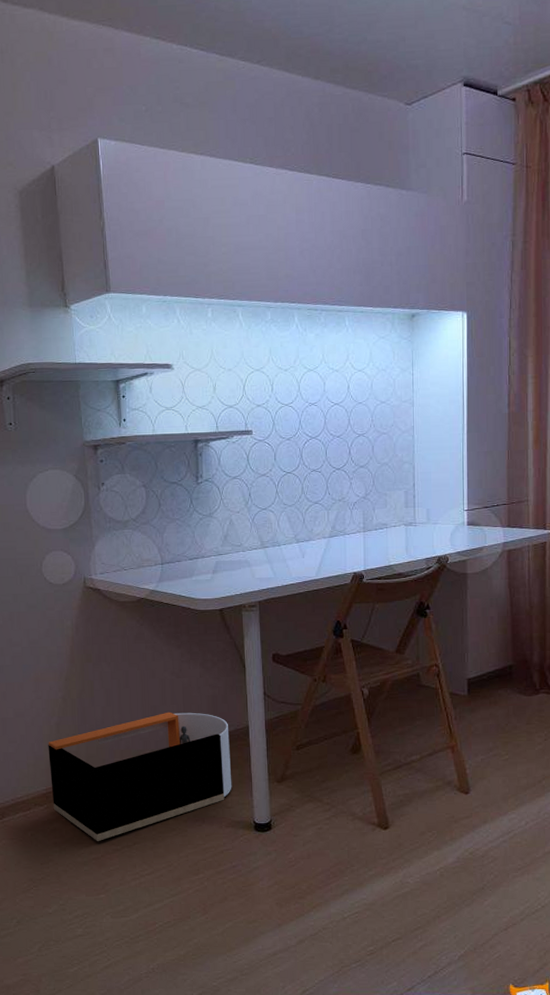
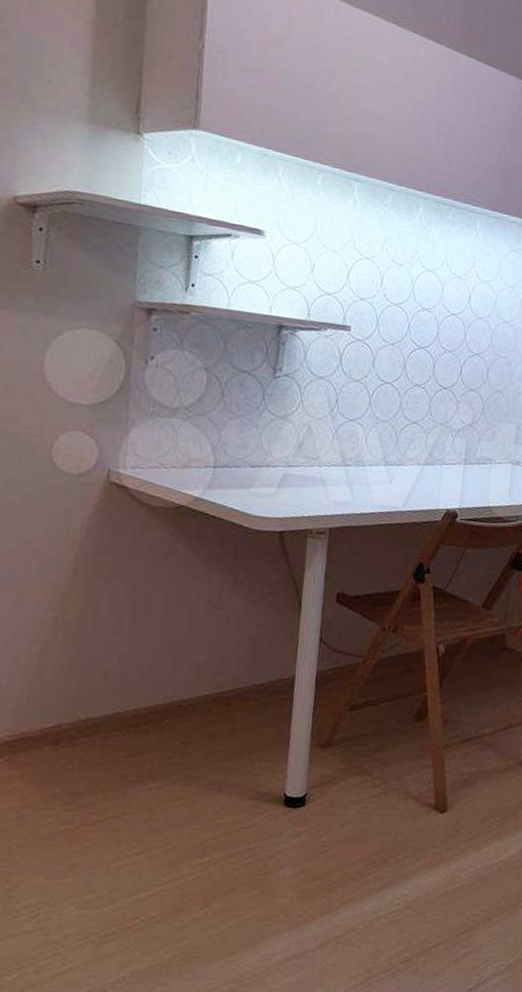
storage bin: present [48,711,232,841] -> none [17,650,270,808]

